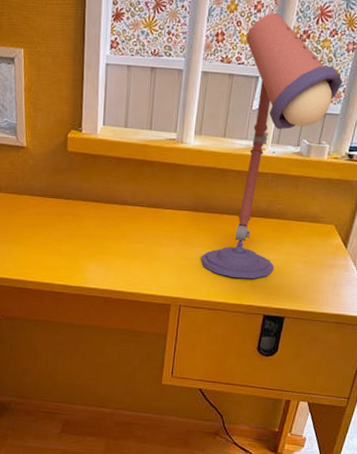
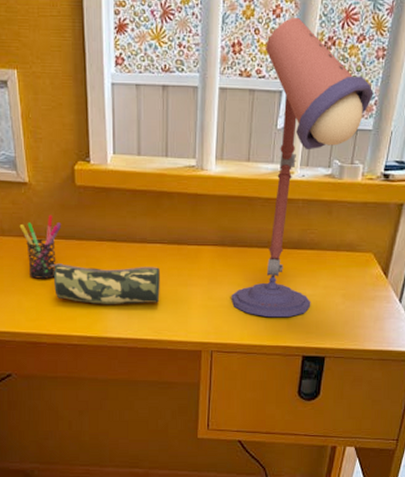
pen holder: none [15,176,52,232] -> present [19,214,61,279]
pencil case: none [39,219,138,259] -> present [50,263,160,305]

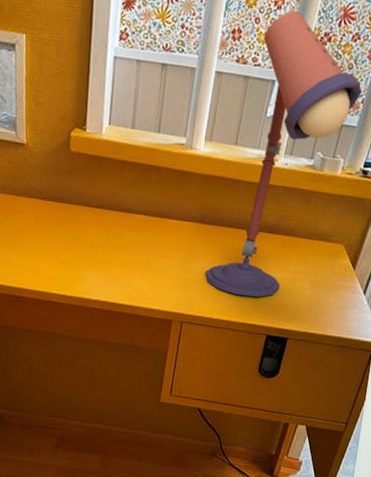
pen holder: present [19,214,61,279] -> none [13,176,53,238]
pencil case: present [50,263,160,305] -> none [38,223,141,271]

